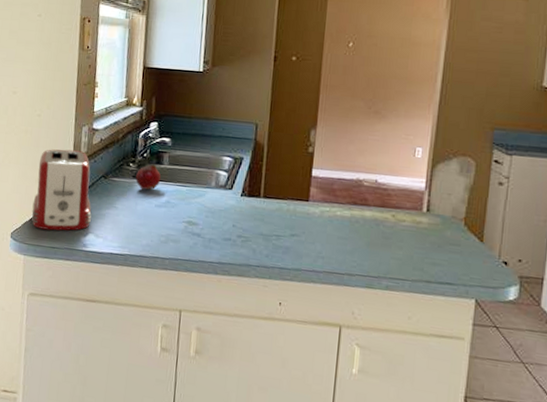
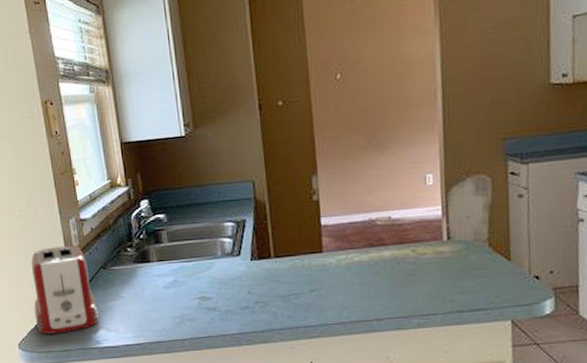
fruit: present [136,163,161,190] -> none [136,243,164,273]

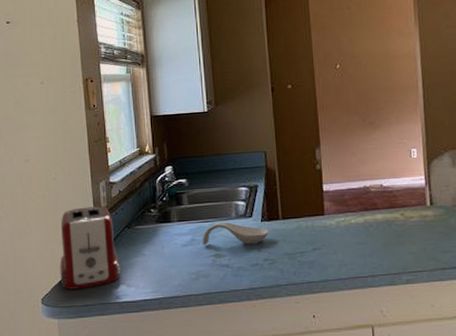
spoon rest: none [185,262,260,287] -> present [202,222,269,245]

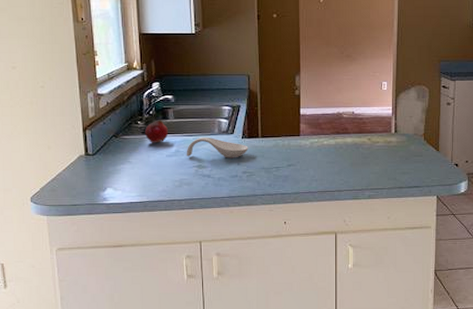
toaster: present [60,206,120,290] -> none [48,115,108,190]
fruit: none [159,205,183,232] -> present [145,119,169,143]

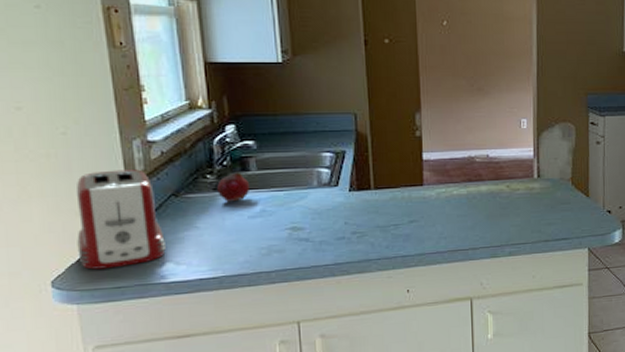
toaster: none [48,115,108,190] -> present [75,169,166,270]
spoon rest: present [186,137,249,158] -> none [275,192,358,217]

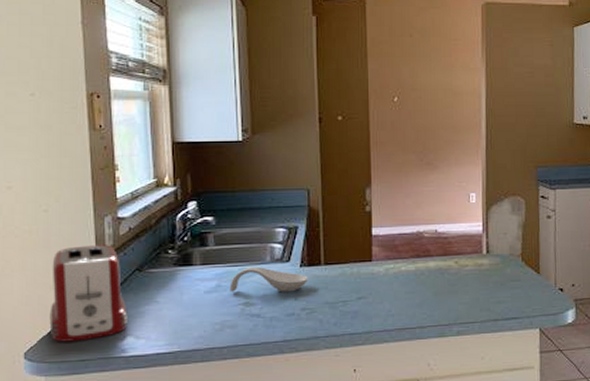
fruit: present [217,171,251,202] -> none [178,246,208,277]
spoon rest: none [275,192,358,217] -> present [229,267,308,293]

